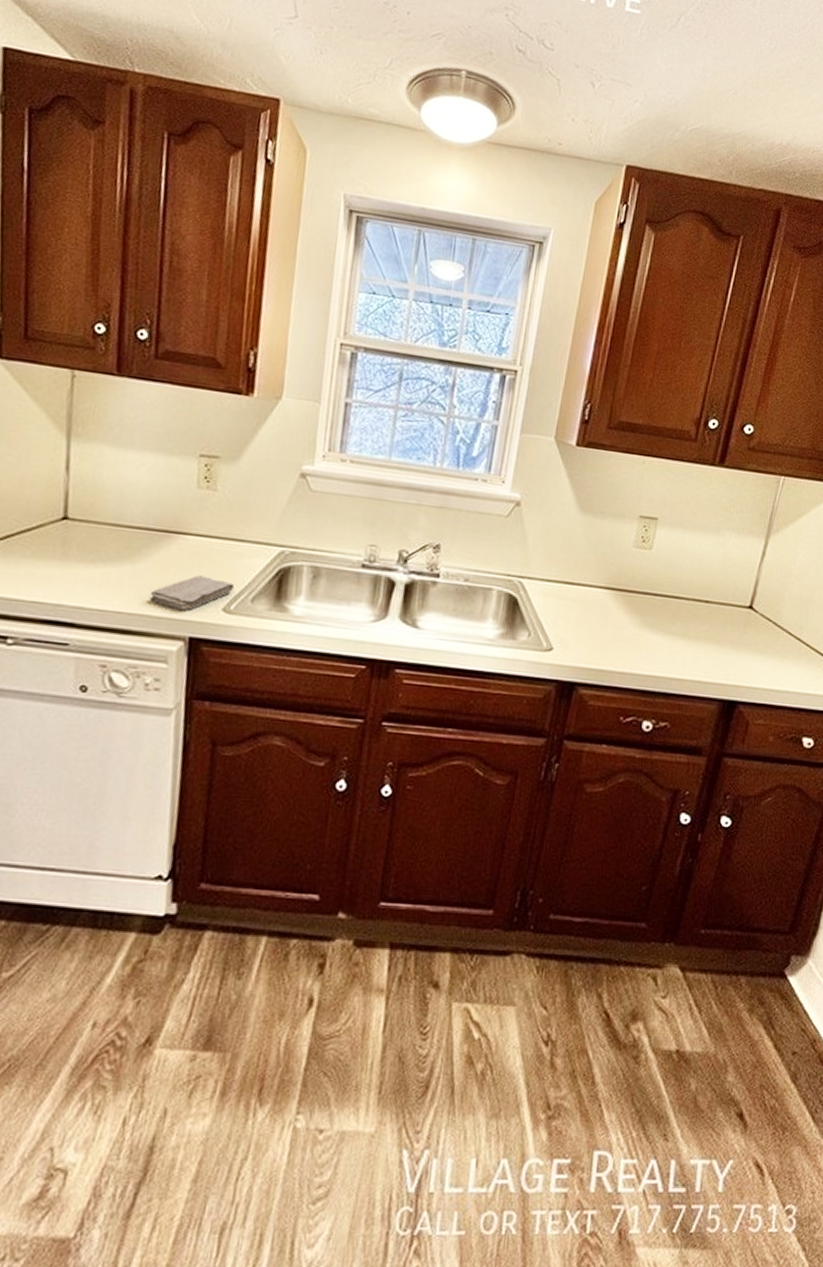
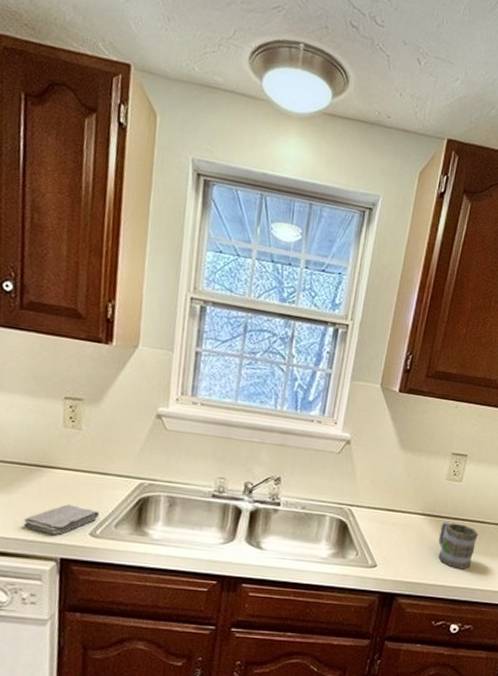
mug: none [626,597,673,654] -> present [438,522,478,570]

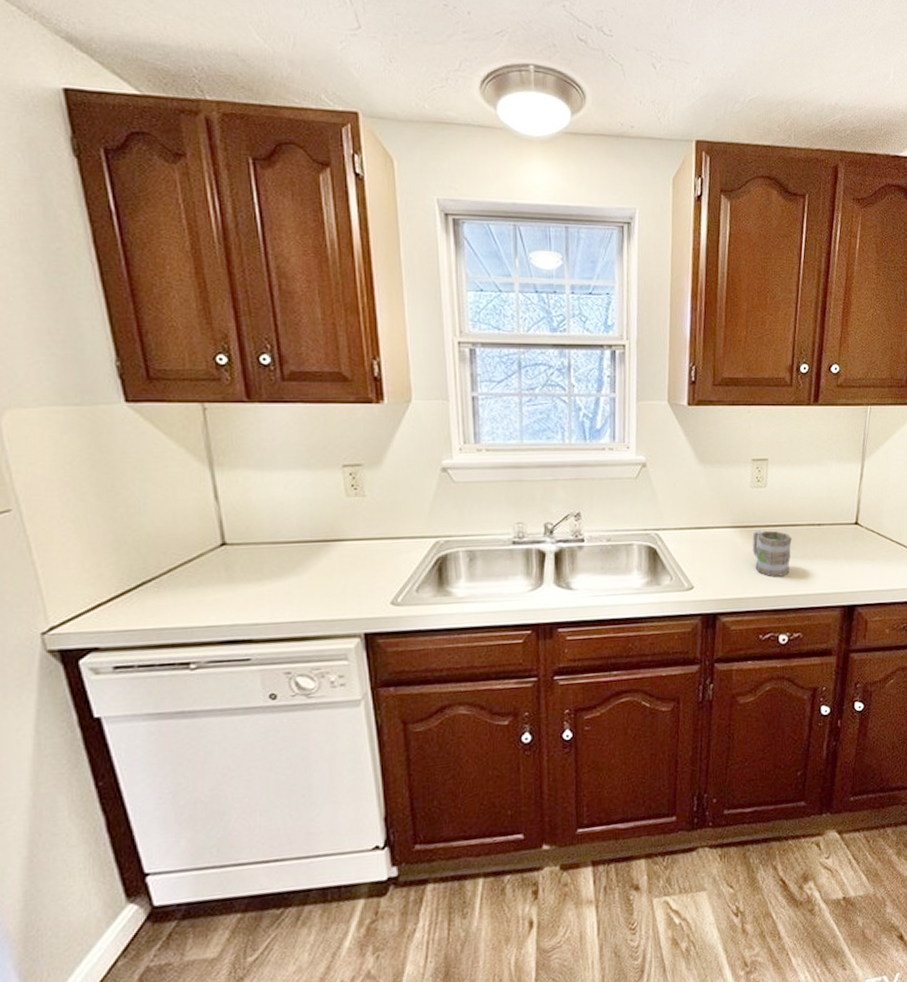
washcloth: present [23,504,99,535] -> none [319,575,397,610]

